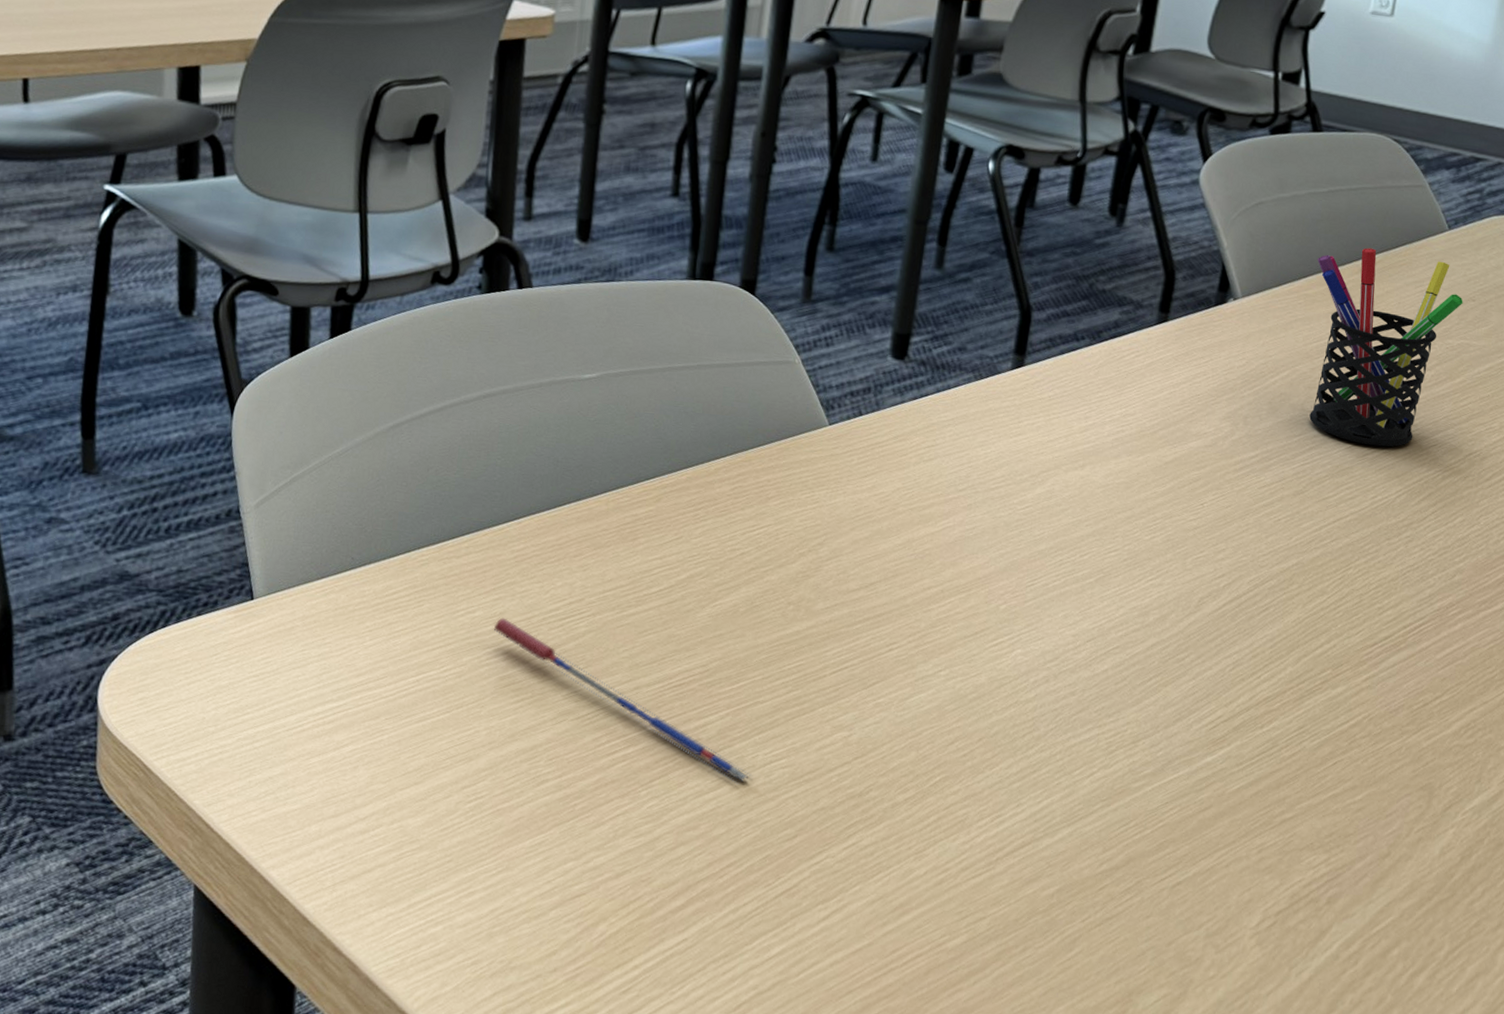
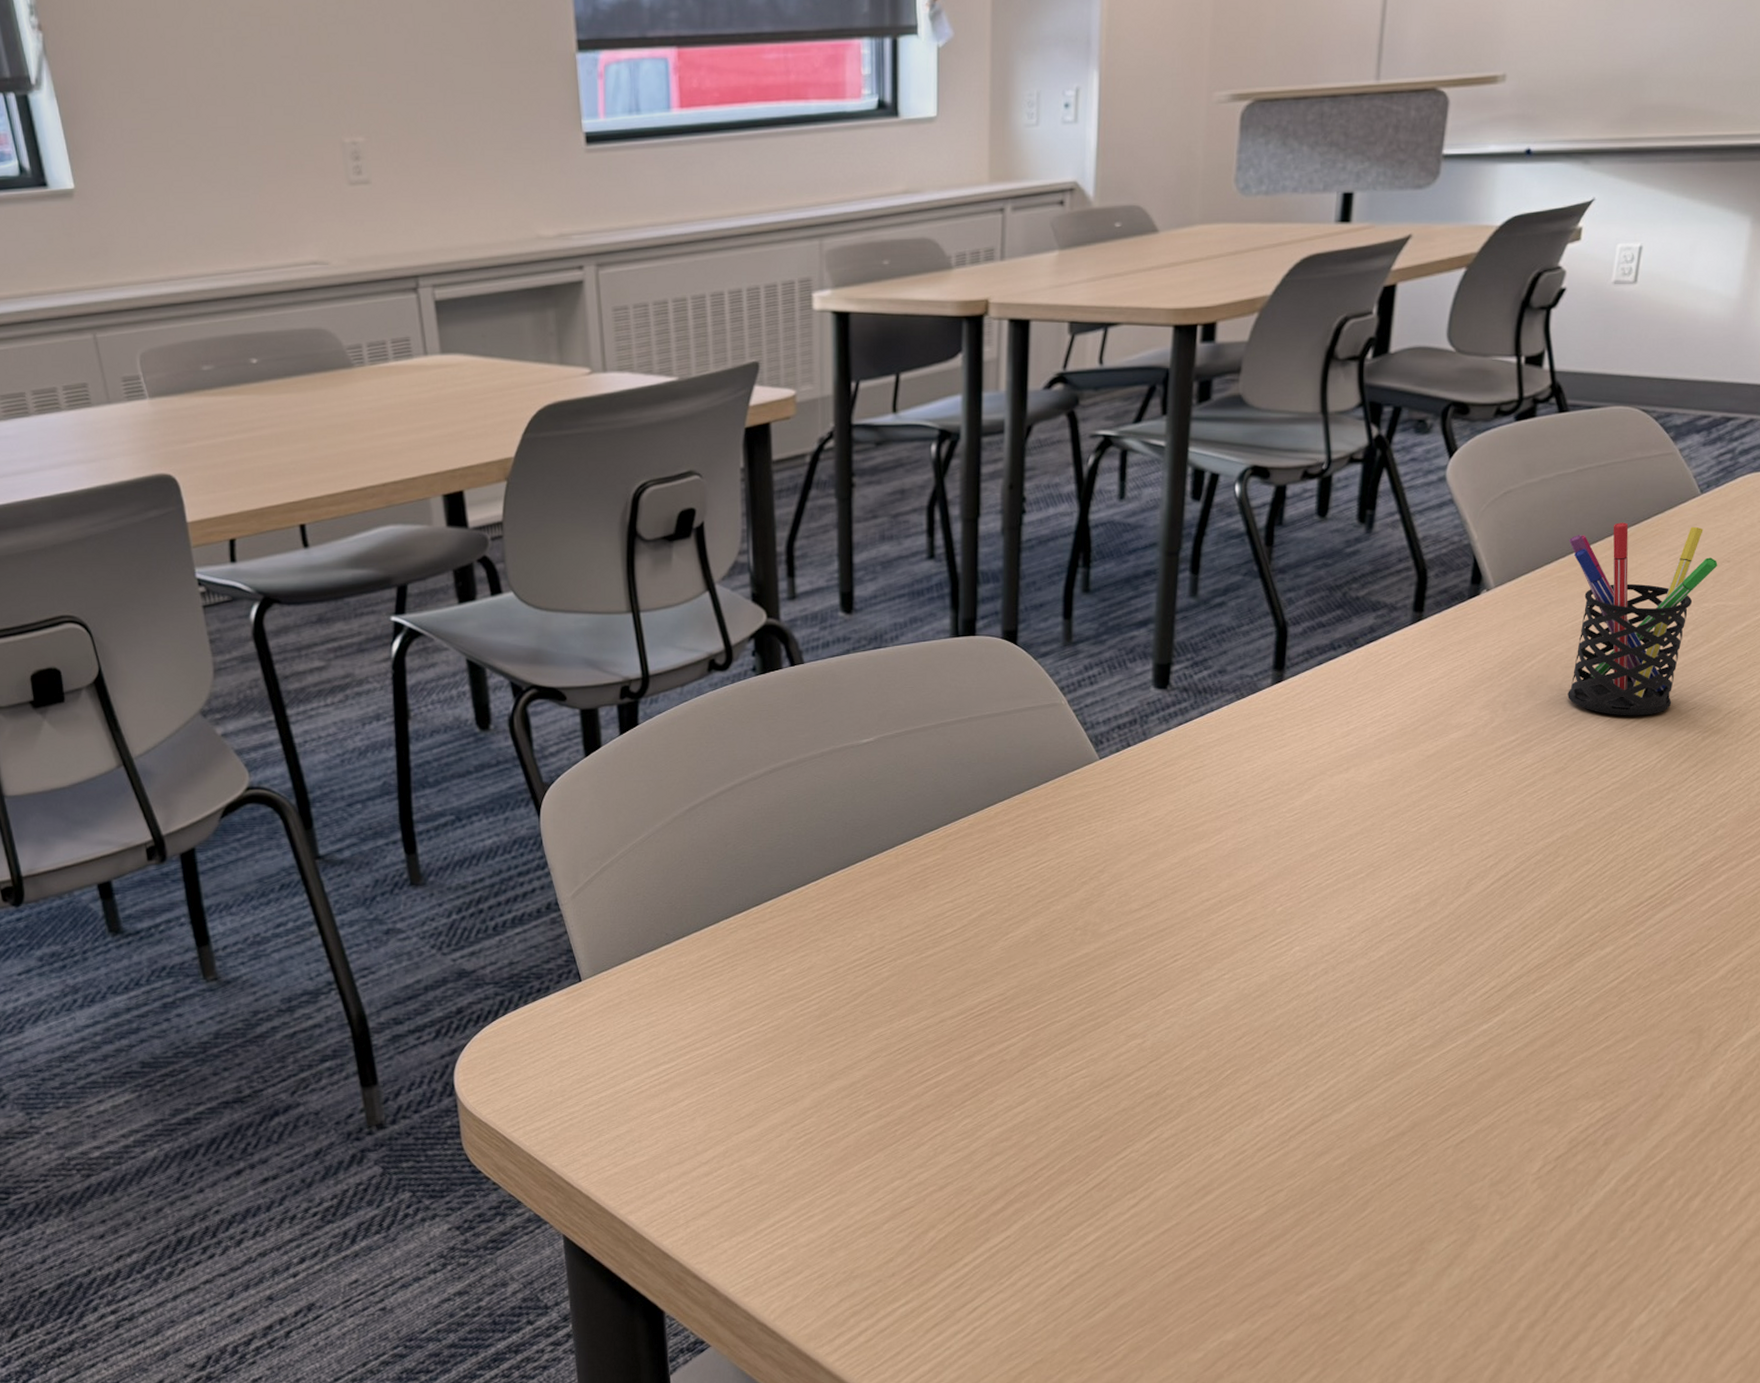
pen: present [493,617,752,785] -> none [803,972,1055,1097]

